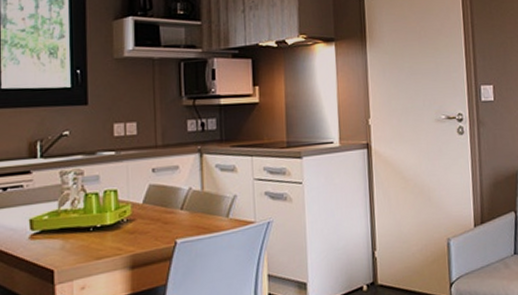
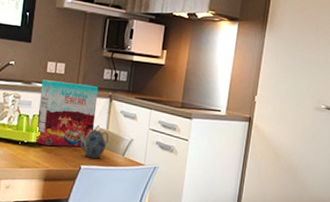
cereal box: none [108,141,186,226] -> present [35,79,99,147]
teapot: none [168,192,206,229] -> present [80,129,109,159]

